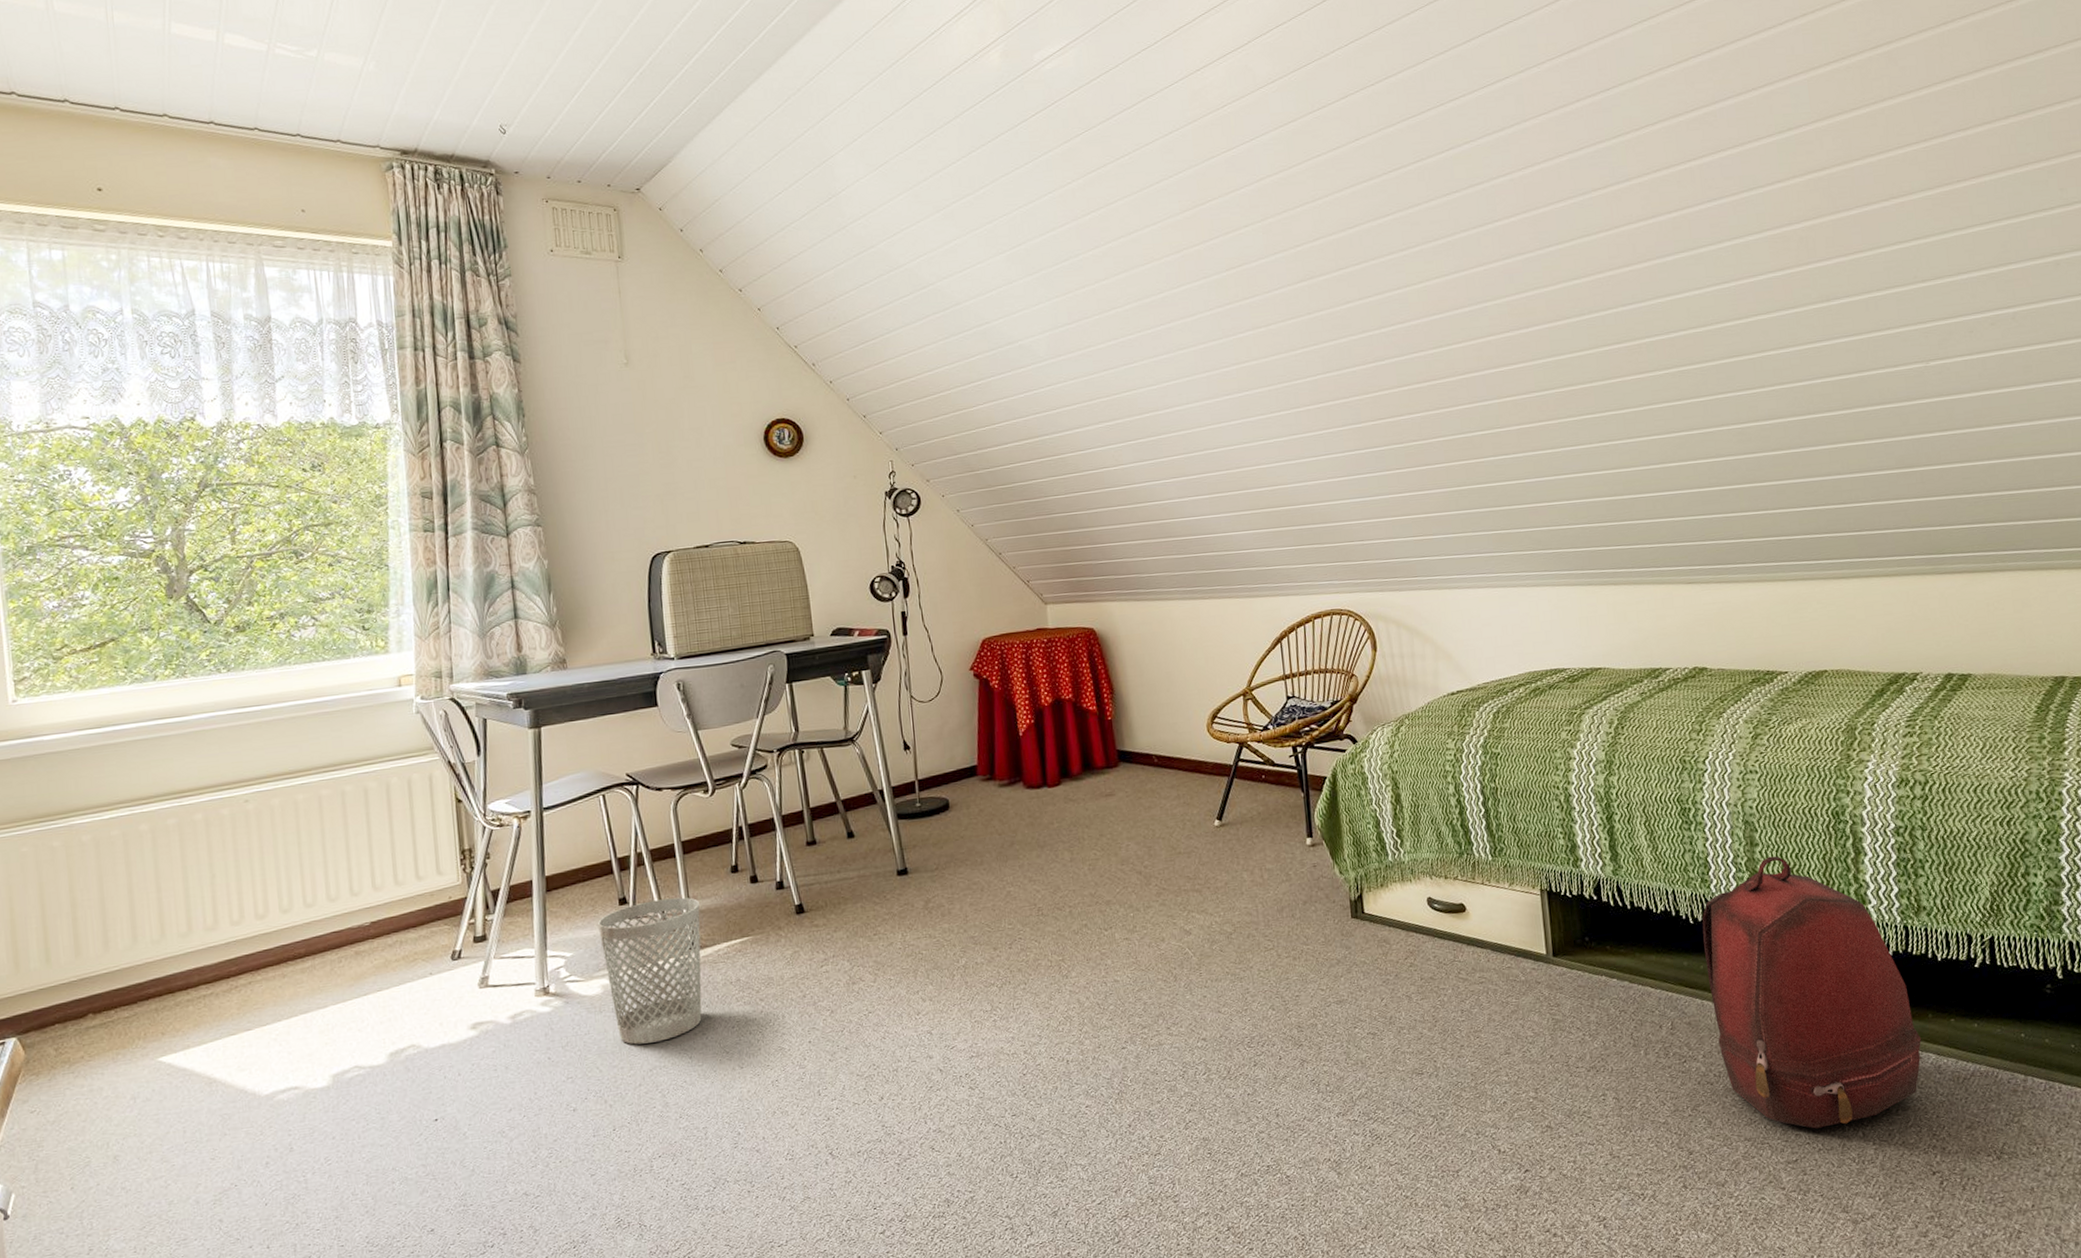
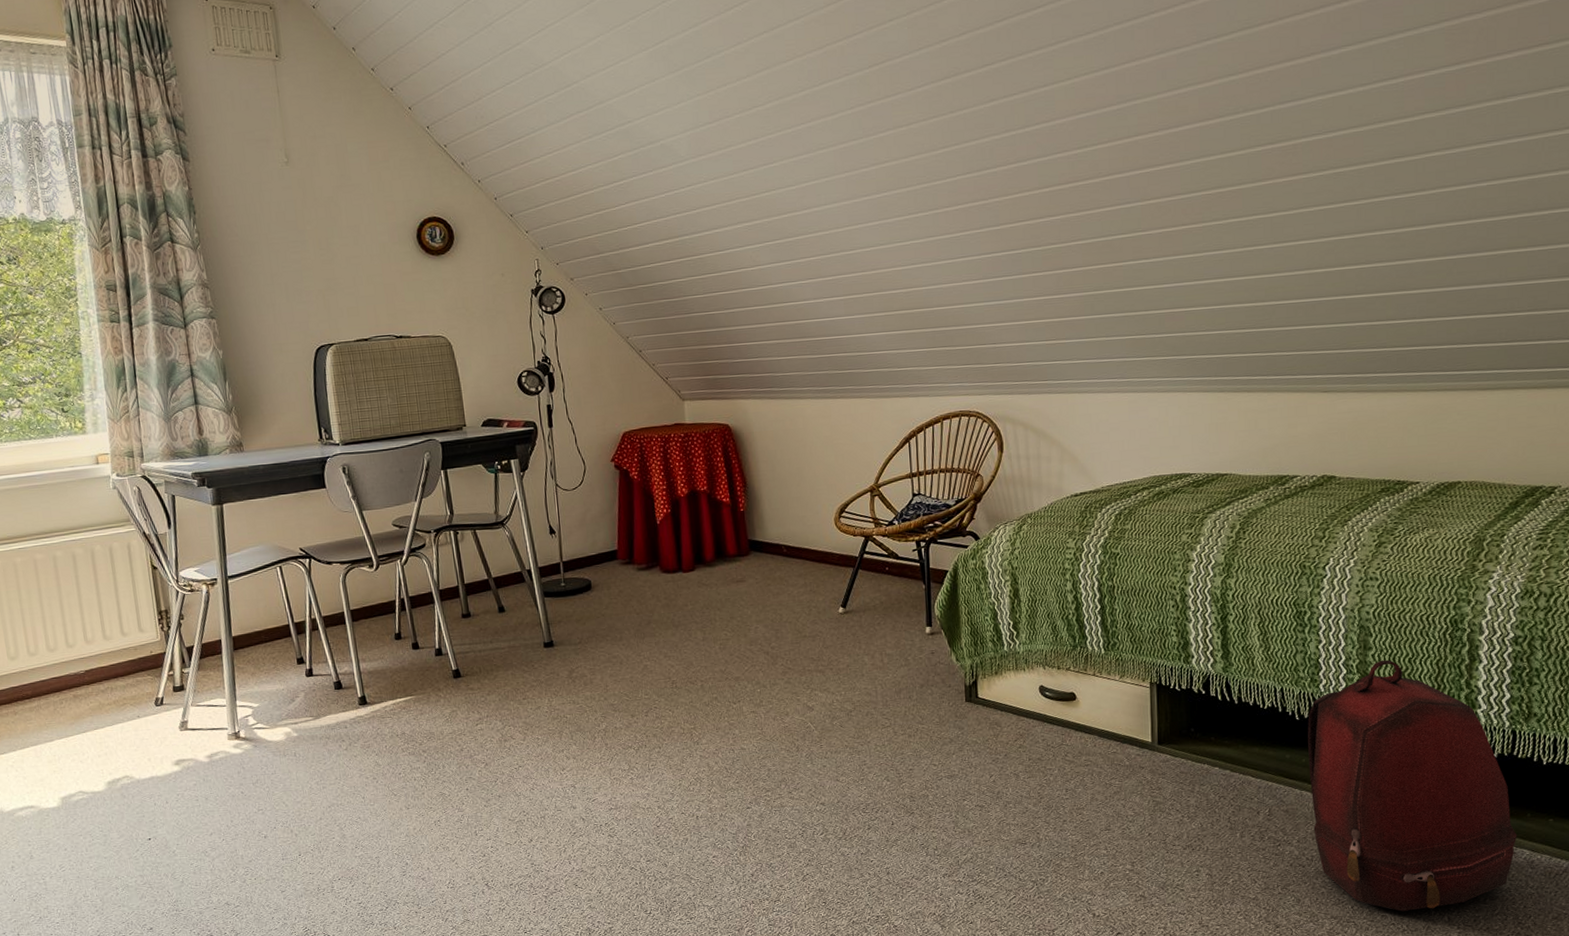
wastebasket: present [598,897,702,1045] -> none [280,659,372,785]

